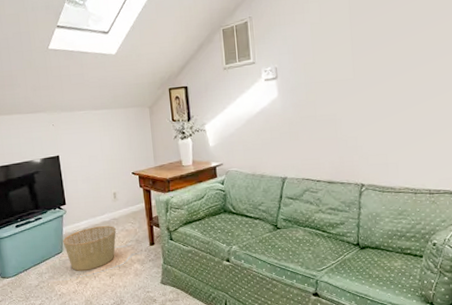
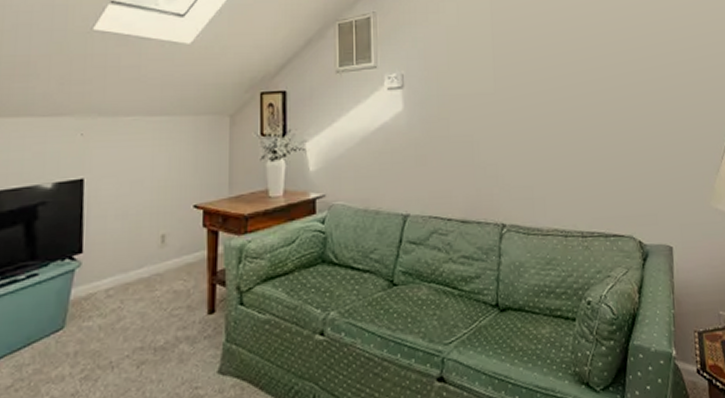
basket: present [62,226,116,271] -> none [67,285,158,359]

